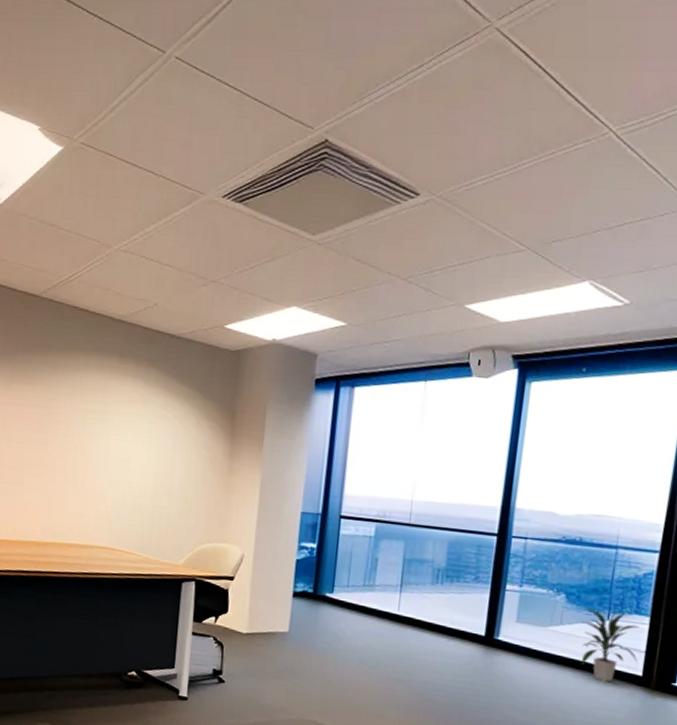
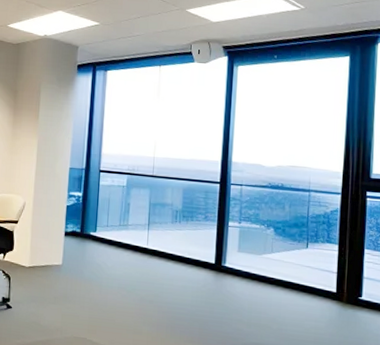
indoor plant: present [581,609,640,682] -> none [287,240,332,298]

